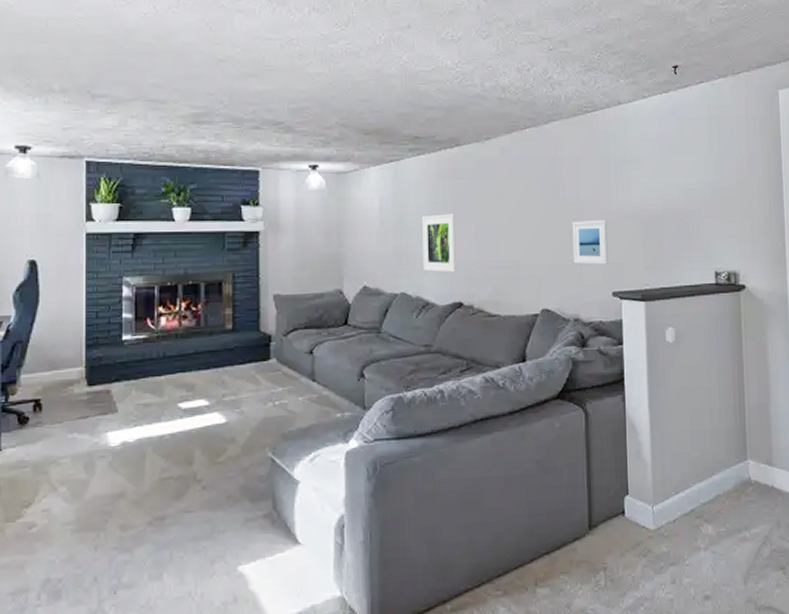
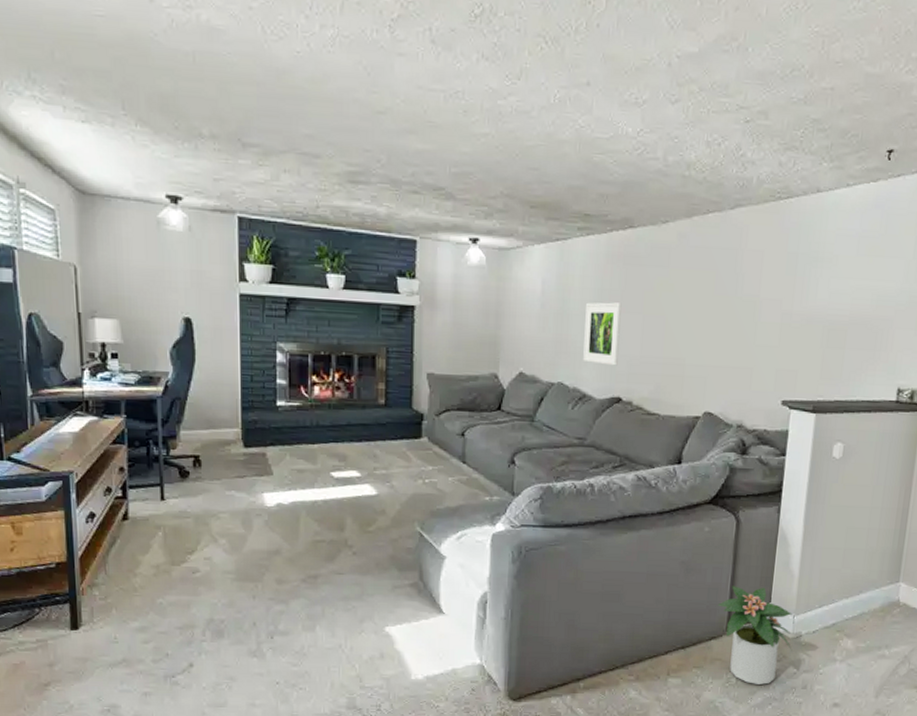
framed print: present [572,219,609,265] -> none [743,321,787,371]
potted plant: none [576,480,656,585] -> present [717,586,792,685]

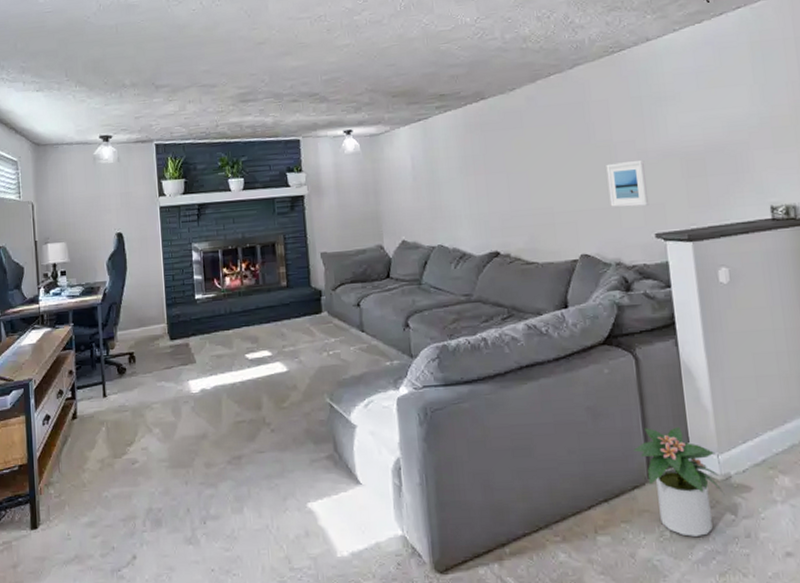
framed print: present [583,302,622,366] -> none [453,165,491,224]
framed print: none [743,321,787,371] -> present [606,159,650,208]

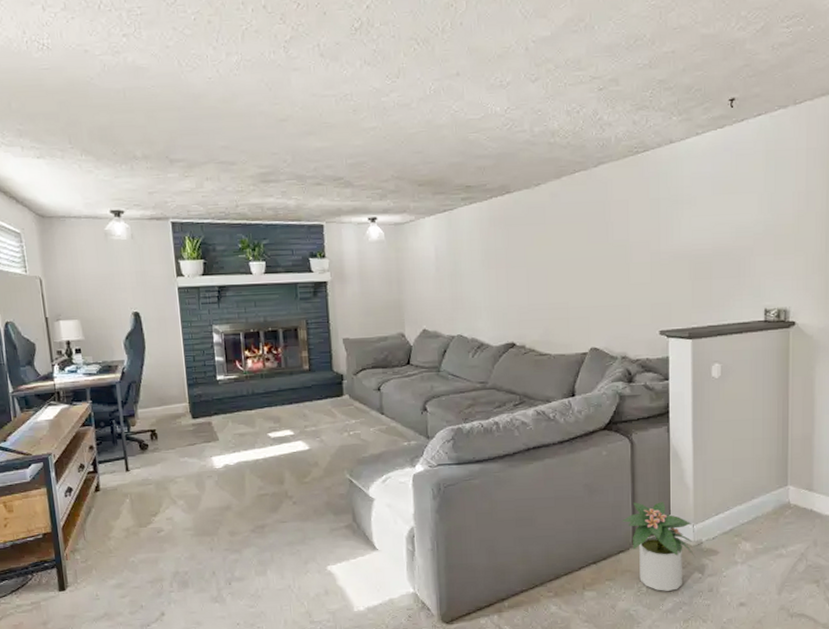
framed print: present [606,159,650,208] -> none [621,260,657,305]

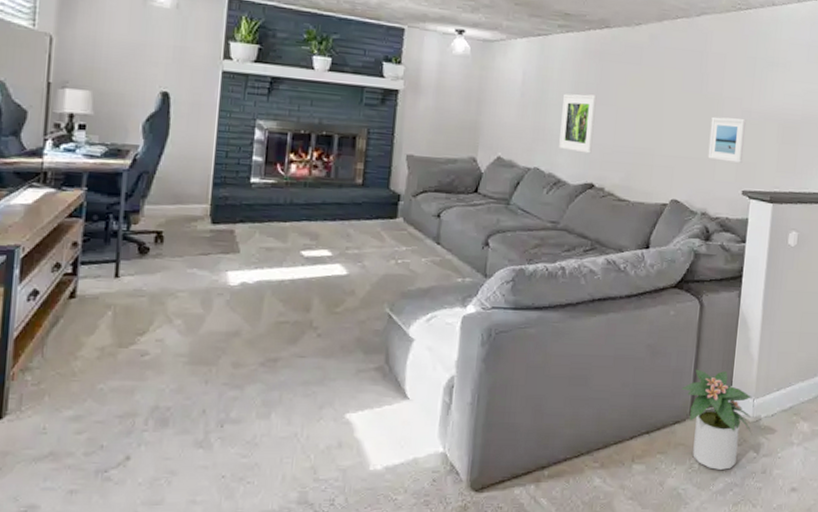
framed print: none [476,259,509,316] -> present [559,93,597,154]
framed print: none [621,260,657,305] -> present [707,116,747,163]

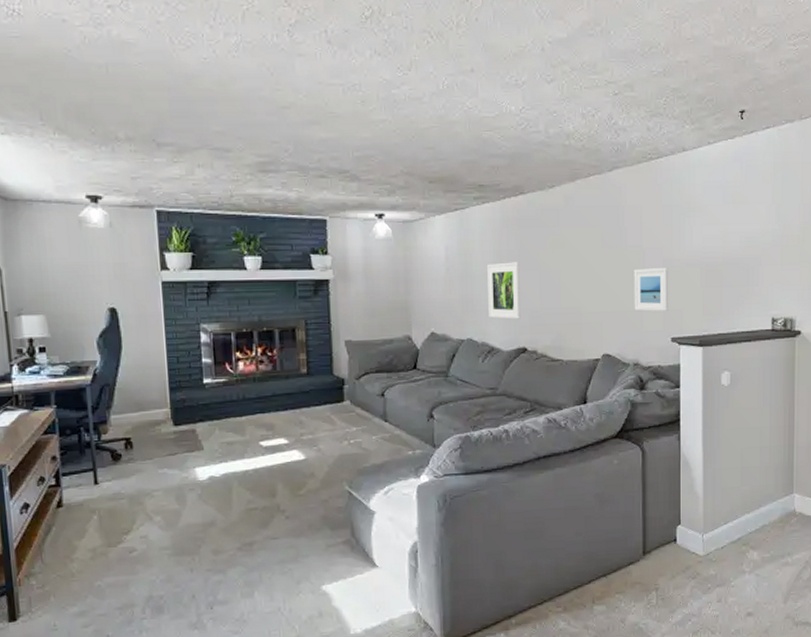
potted plant: present [681,369,752,470] -> none [632,511,705,603]

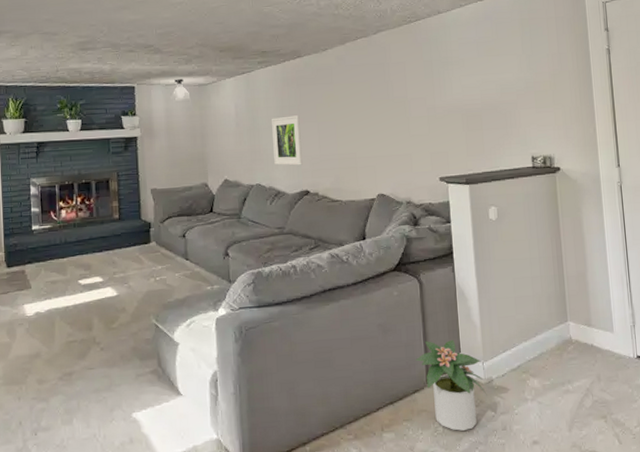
potted plant: none [632,511,705,603] -> present [415,340,487,431]
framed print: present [634,267,669,312] -> none [401,114,436,155]

